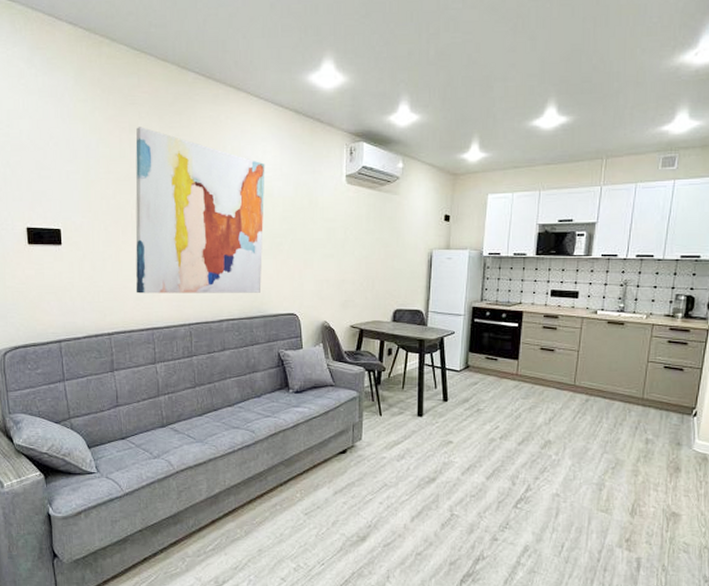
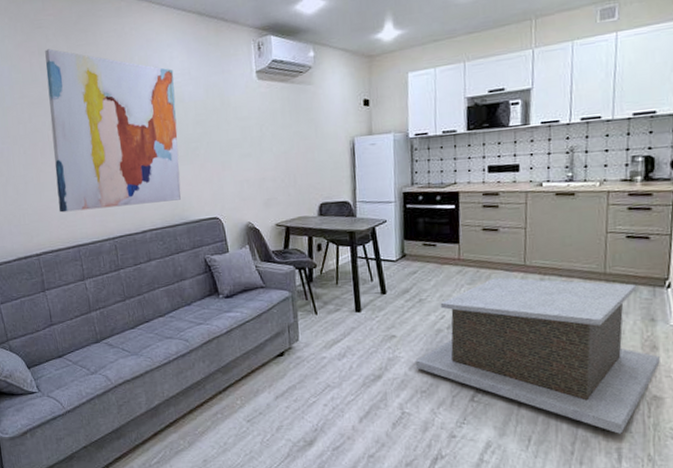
coffee table: none [468,395,681,545] -> present [415,277,660,434]

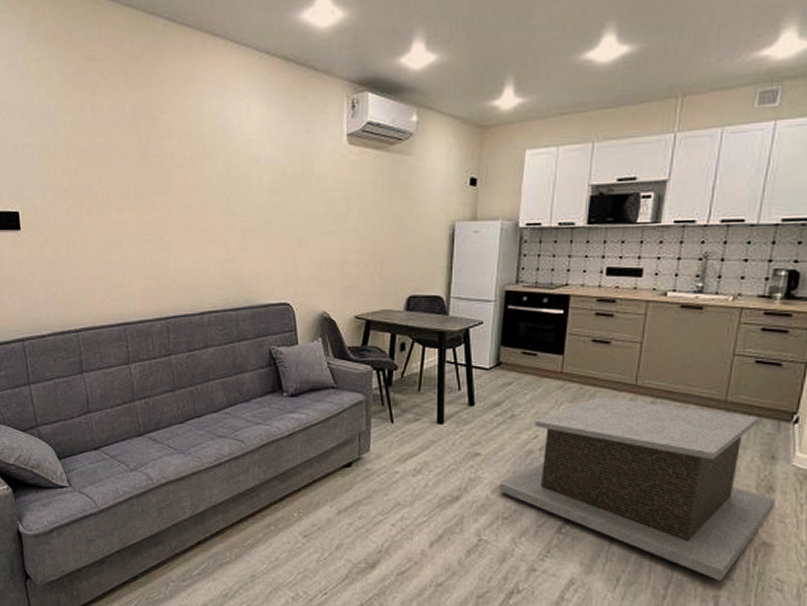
wall art: present [45,49,182,213] -> none [98,87,250,284]

